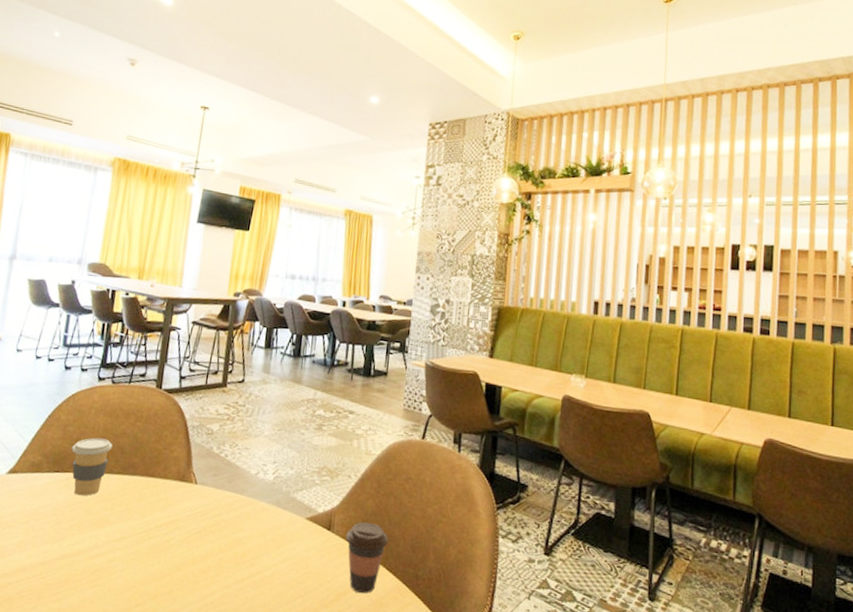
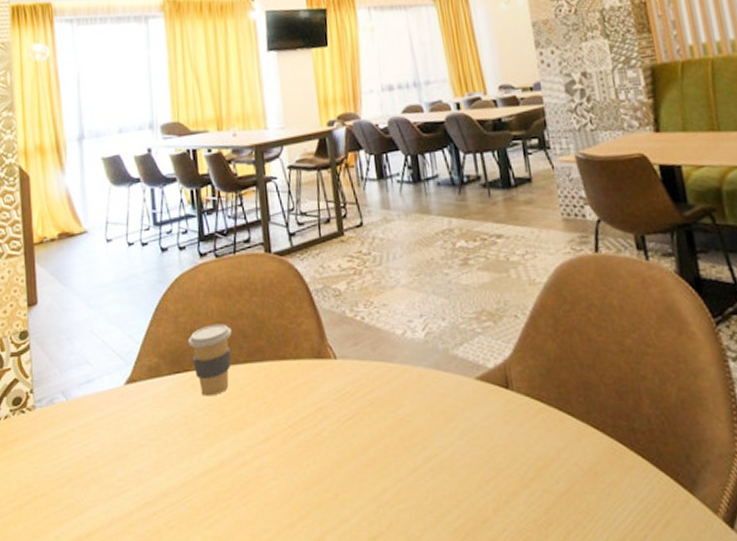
coffee cup: present [346,522,389,594] -> none [529,370,585,463]

